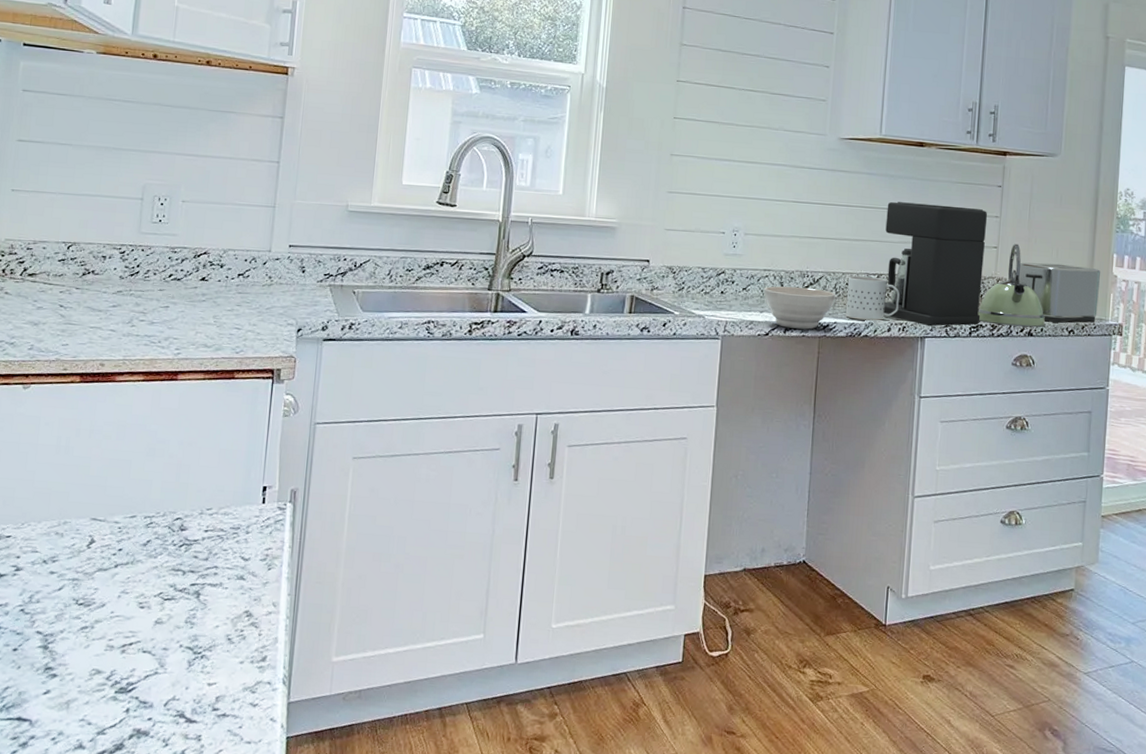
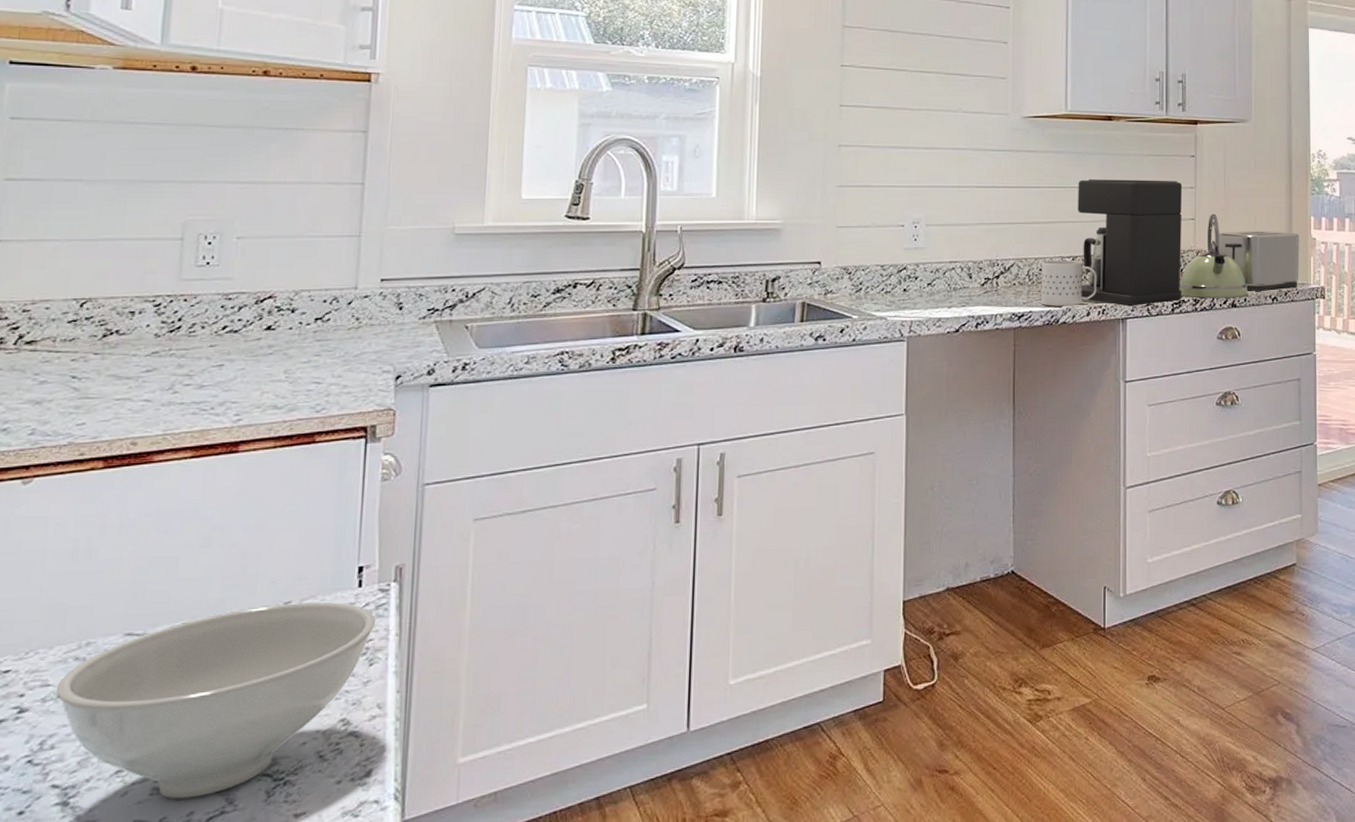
bowl: none [41,509,275,658] -> present [55,601,376,799]
bowl: present [763,286,836,330] -> none [950,277,1030,322]

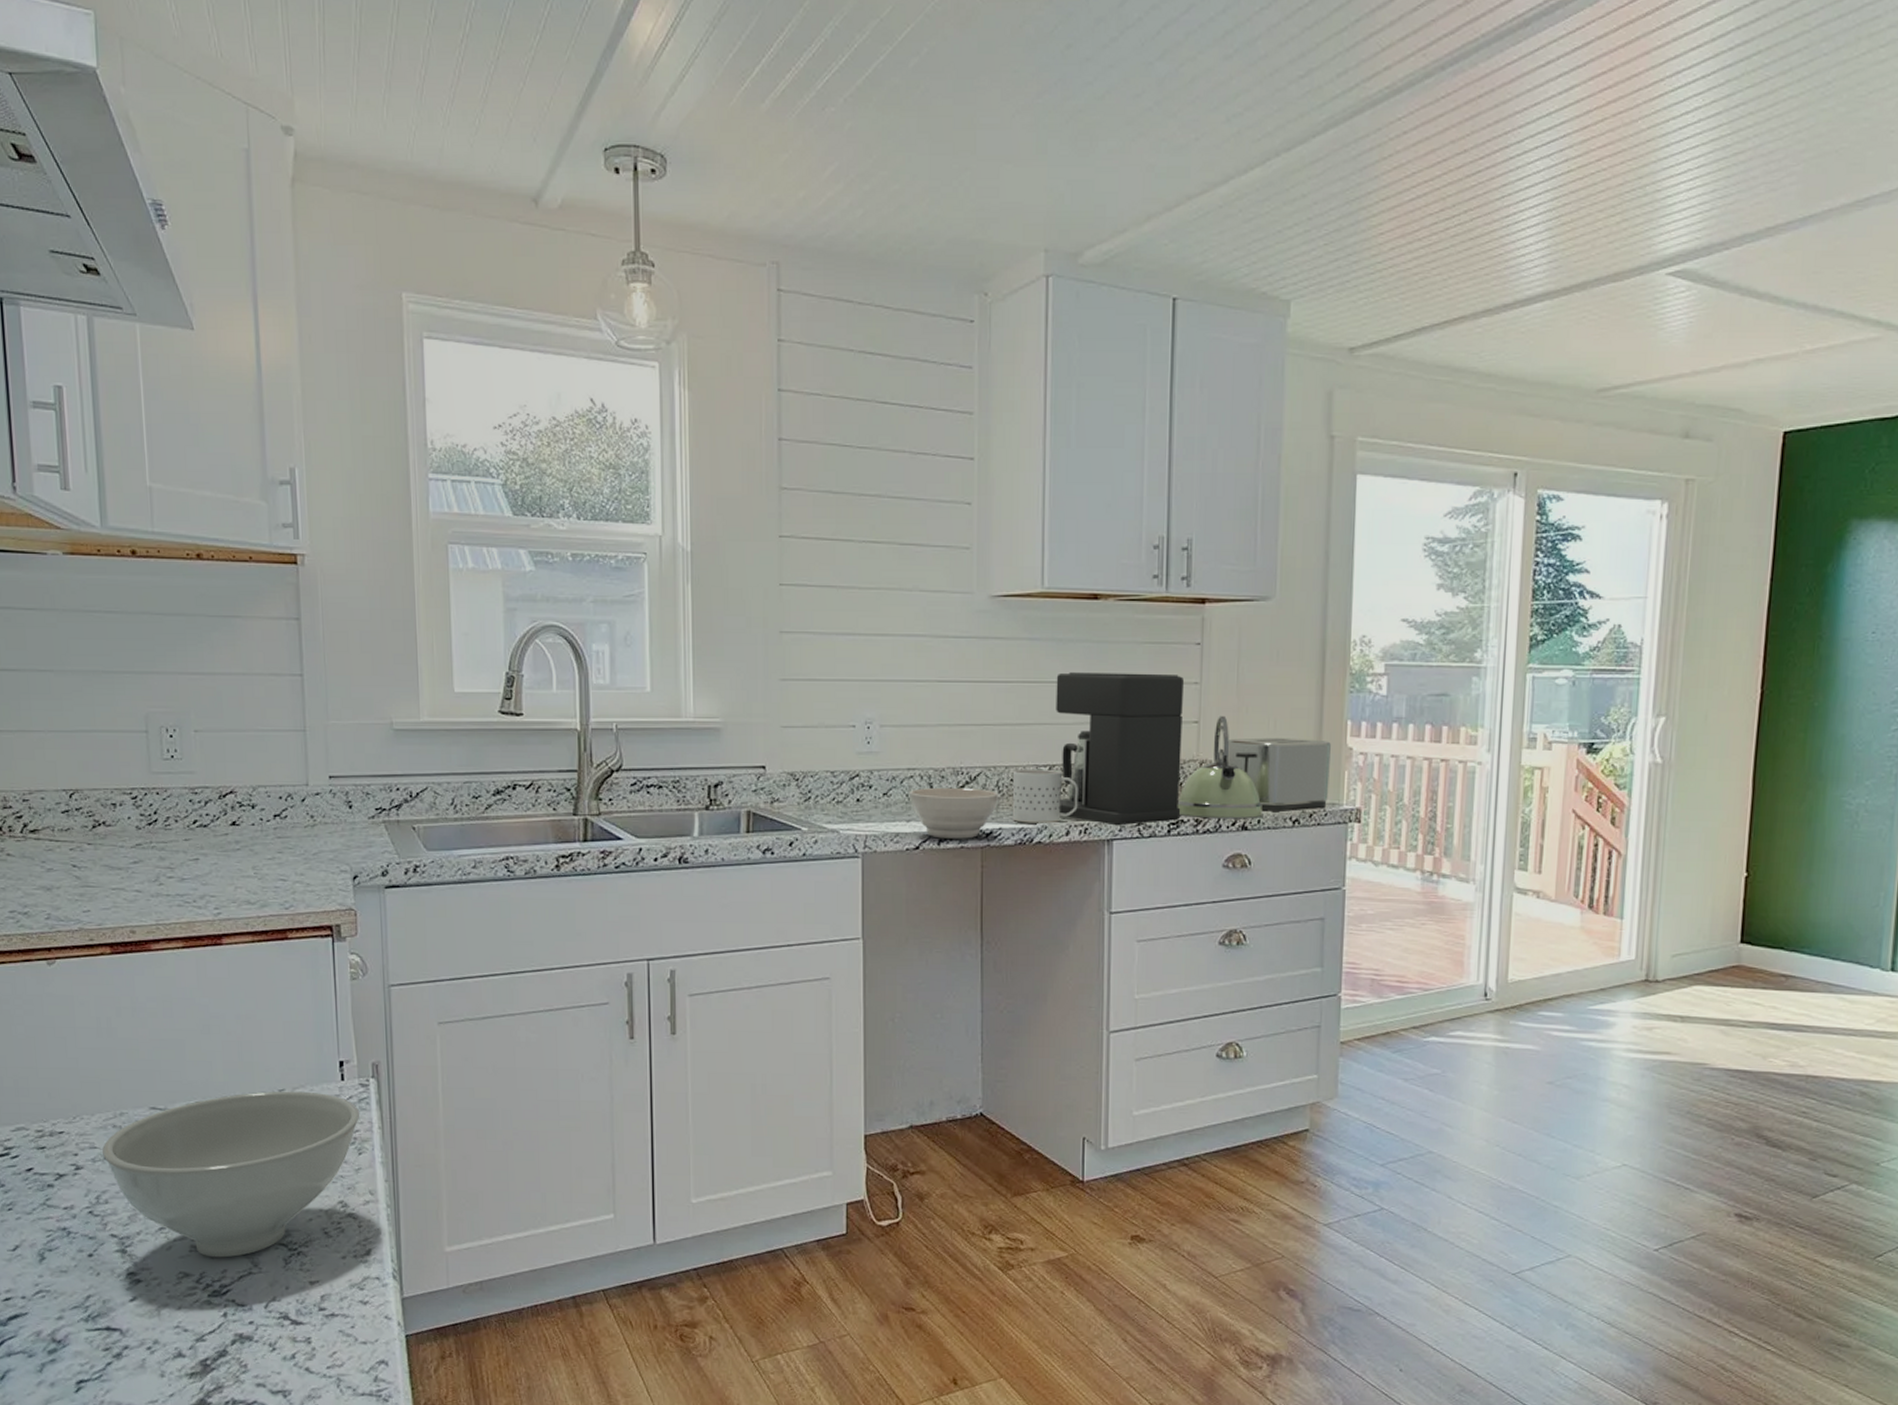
bowl: none [950,277,1030,322] -> present [908,787,999,839]

